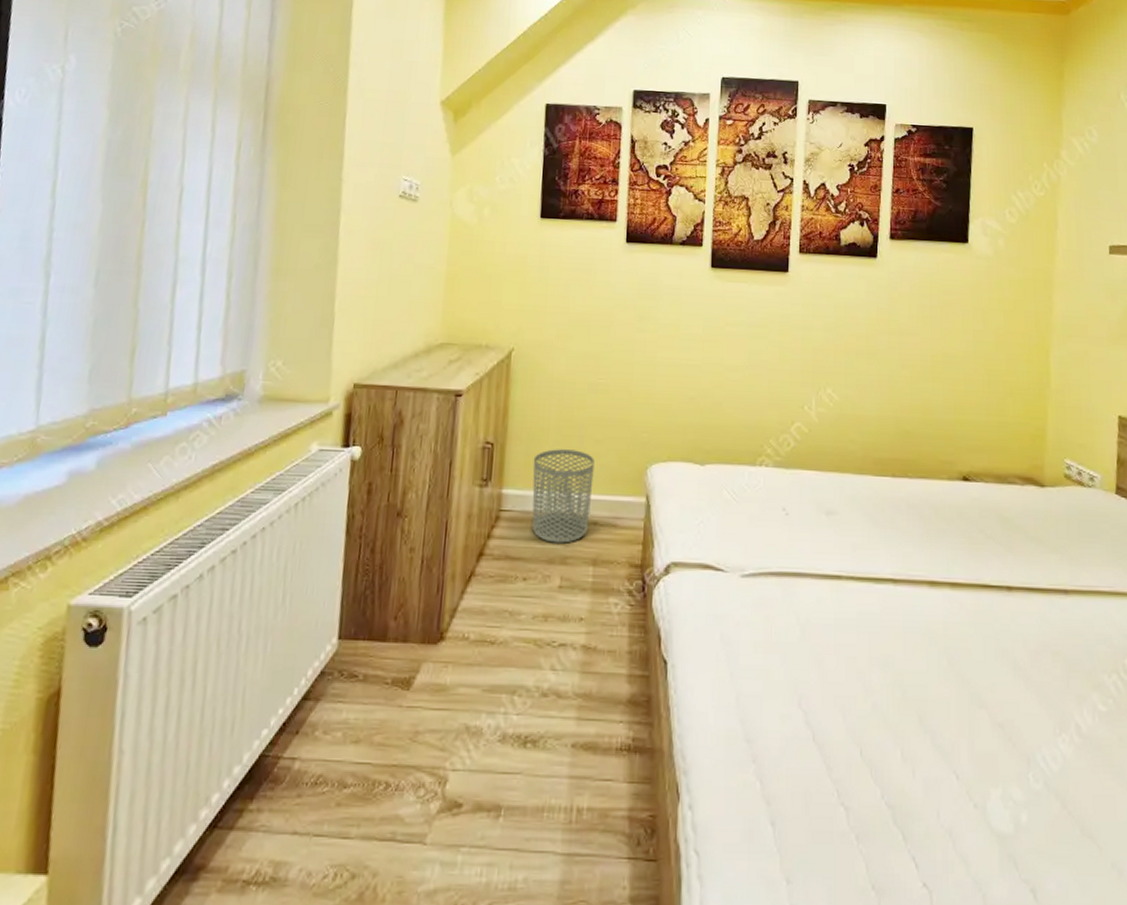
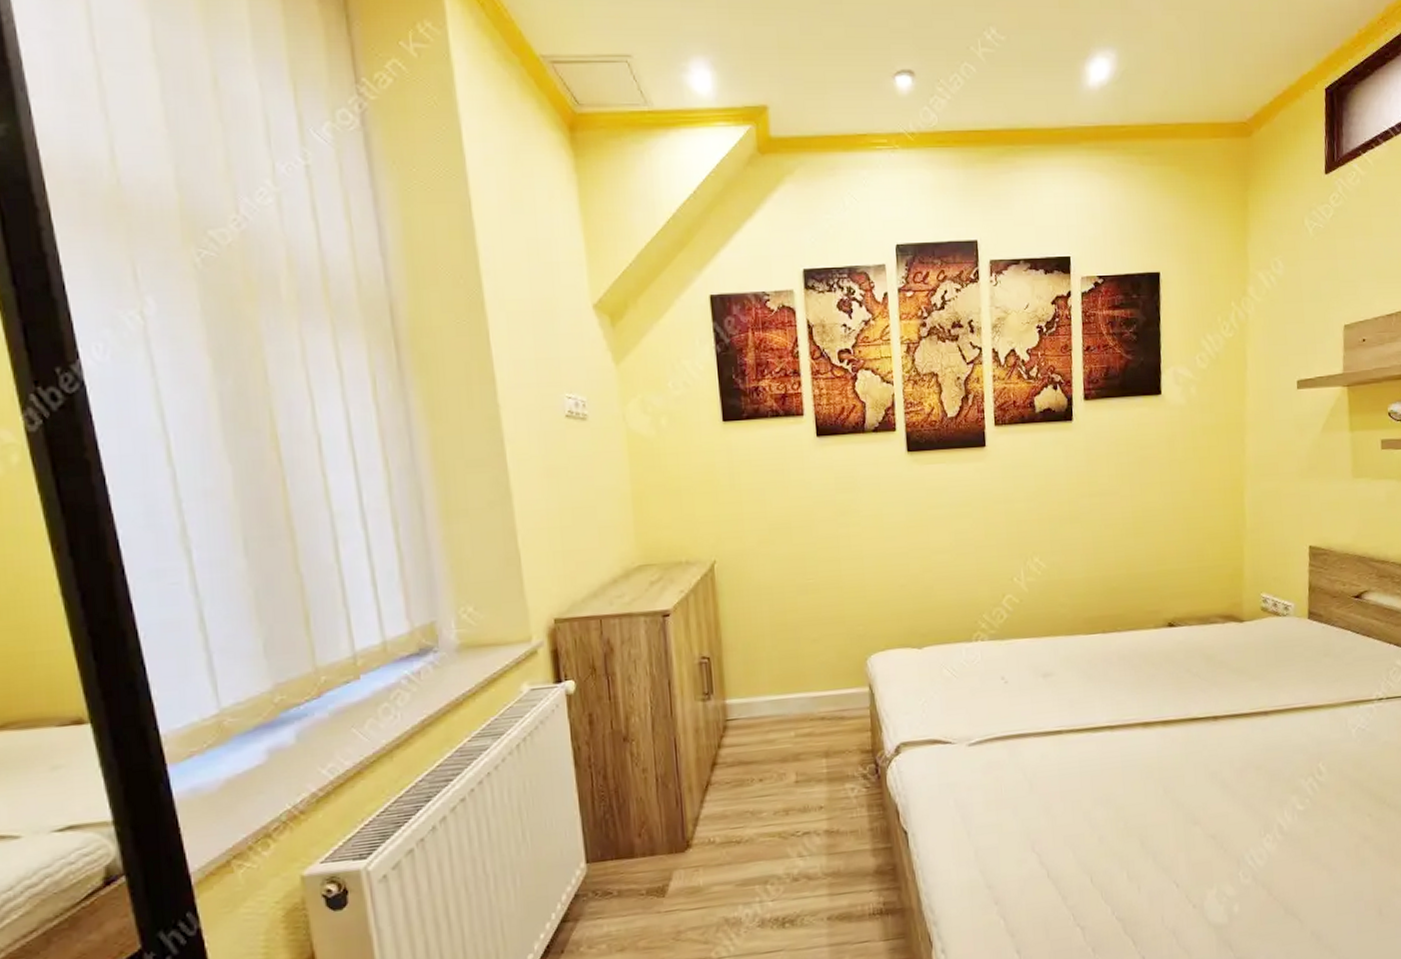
waste bin: present [532,449,595,543] -> none [752,652,817,743]

